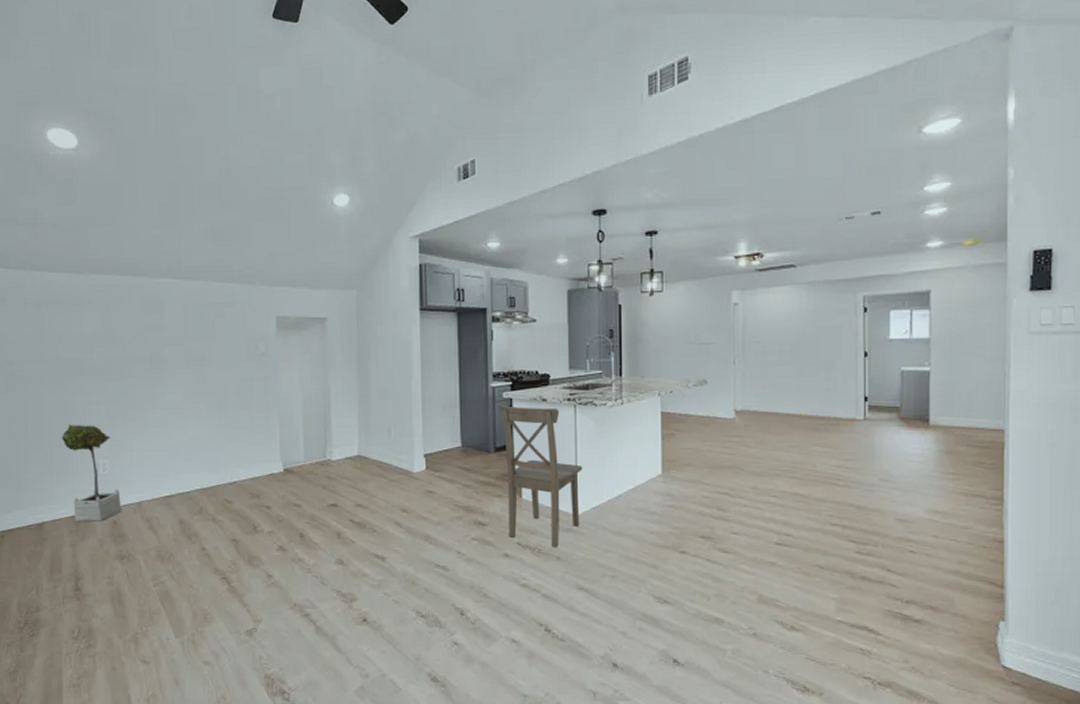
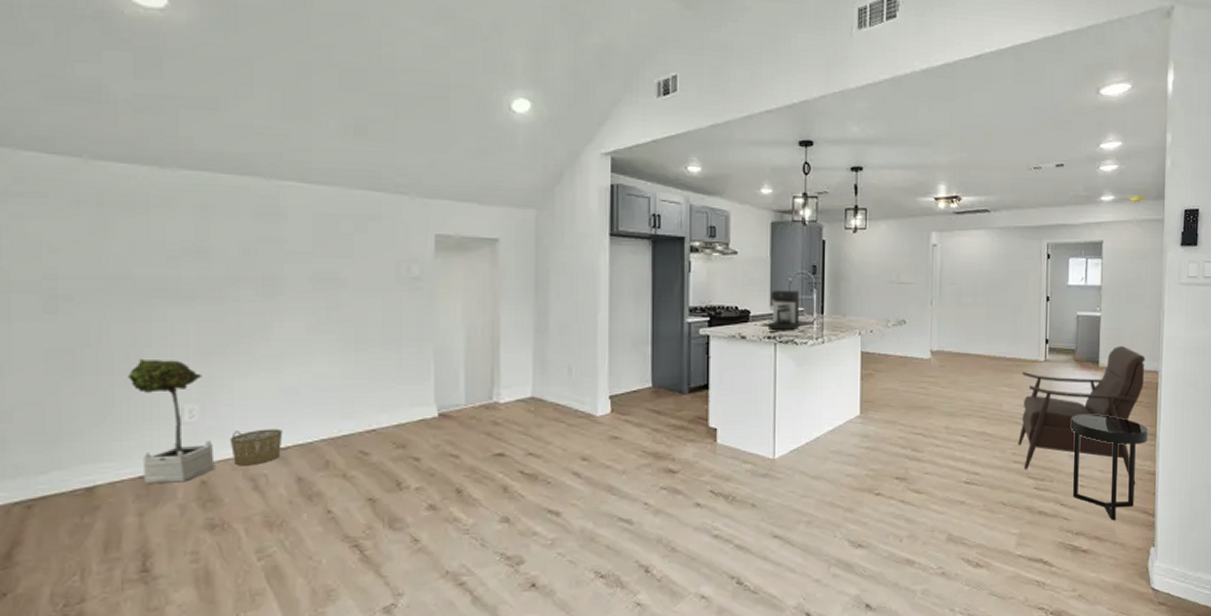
basket: none [131,480,169,510] -> present [229,428,283,466]
dining chair: present [500,405,583,548] -> none [695,343,782,495]
coffee maker: none [568,353,598,393] -> present [768,289,800,331]
armchair: none [835,403,987,552] -> present [1018,346,1145,484]
side table: none [898,475,993,590] -> present [1071,414,1148,520]

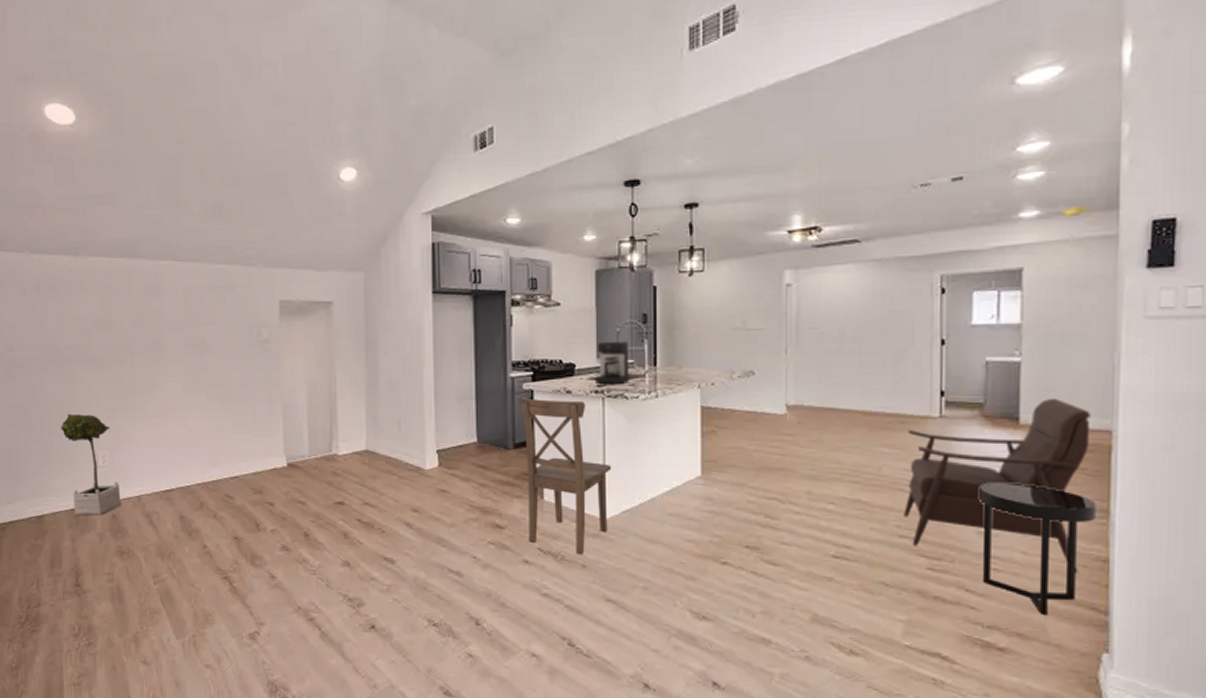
basket: present [229,428,283,466] -> none [130,473,169,504]
dining chair: none [695,343,782,495] -> present [519,398,612,555]

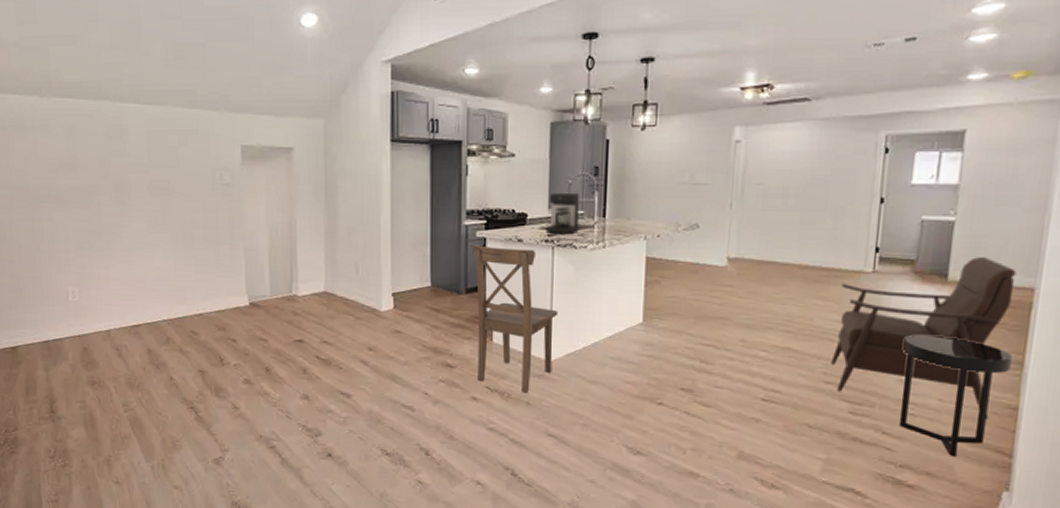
potted tree: present [60,413,121,515] -> none [31,250,92,348]

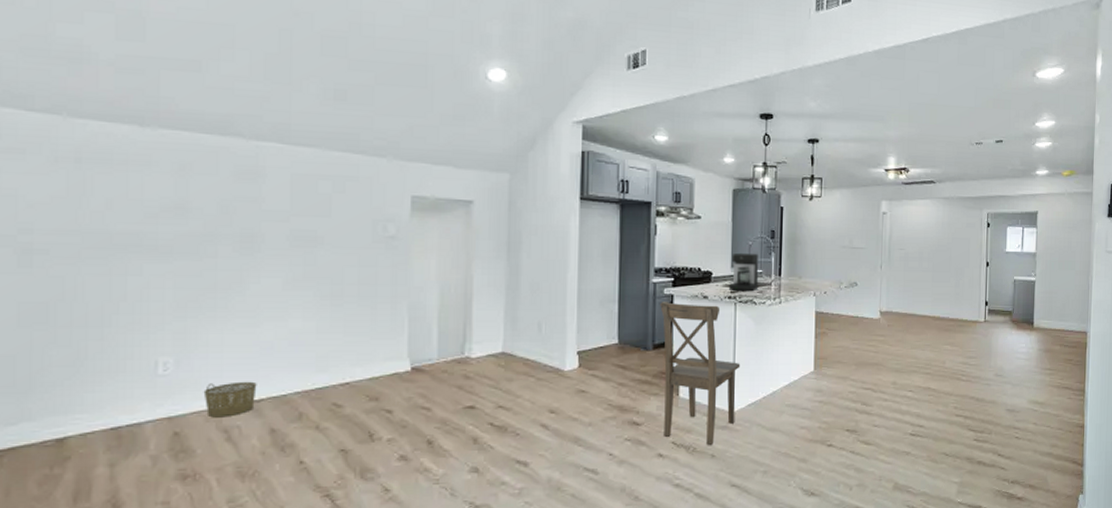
basket: none [100,309,136,338] -> present [203,381,257,418]
armchair: present [831,257,1017,419] -> none [959,309,1076,436]
side table: present [900,334,1012,456] -> none [1008,371,1077,470]

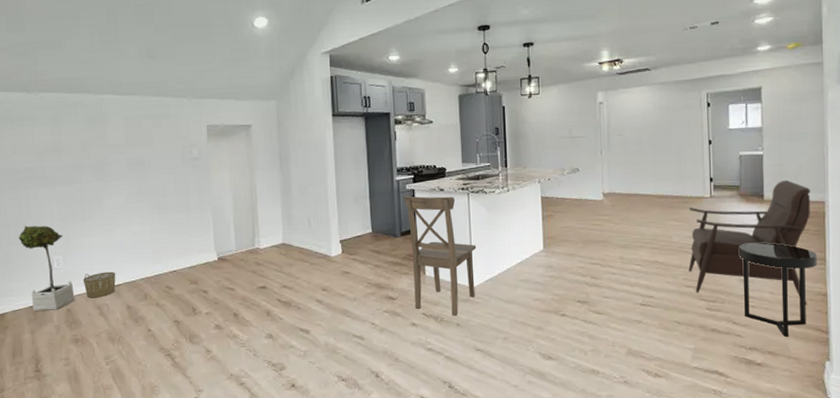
potted tree: none [102,312,188,435] -> present [18,225,75,311]
coffee maker: present [729,252,759,292] -> none [462,149,488,183]
armchair: none [959,309,1076,436] -> present [688,180,811,305]
side table: none [1008,371,1077,470] -> present [739,242,817,337]

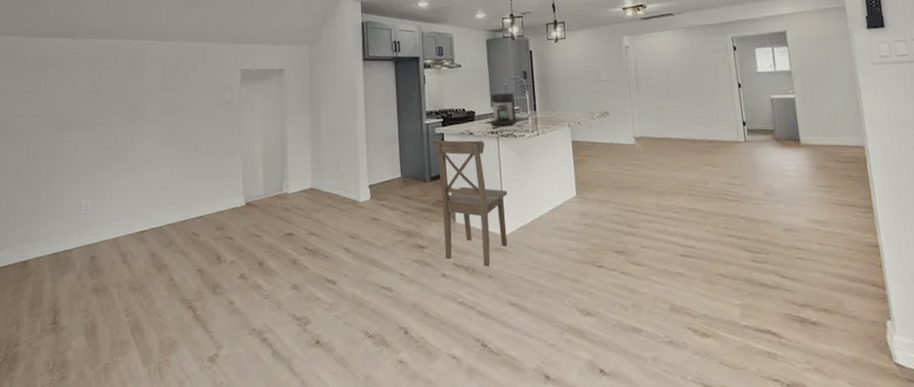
potted tree: present [18,225,75,311] -> none [49,169,100,258]
basket: present [82,271,116,299] -> none [109,216,143,245]
coffee maker: none [462,149,488,183] -> present [490,92,517,127]
armchair: present [688,180,811,305] -> none [724,124,859,257]
side table: present [739,242,817,337] -> none [780,189,864,292]

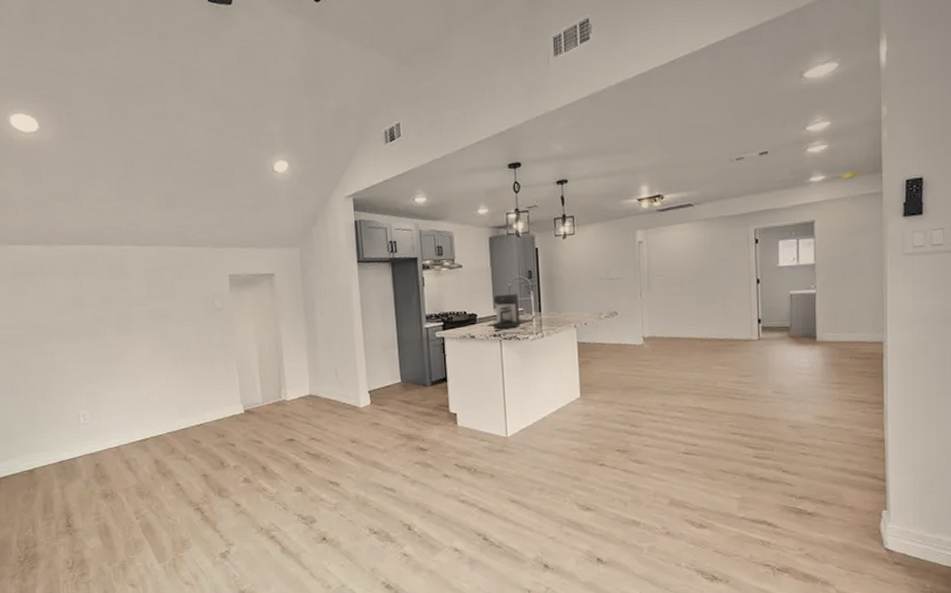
dining chair: present [433,139,508,267] -> none [433,343,510,467]

